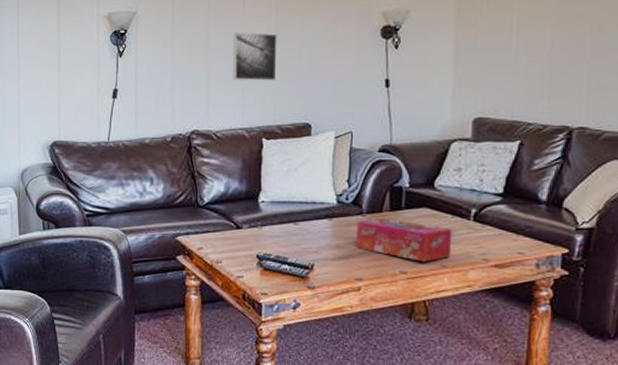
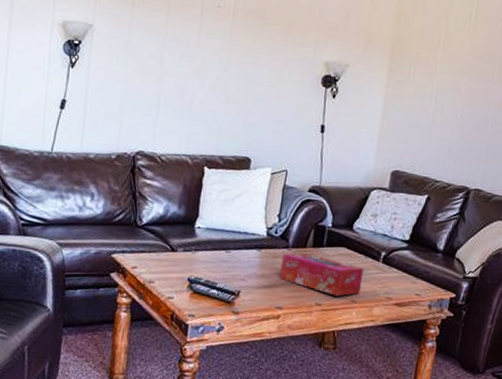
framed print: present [232,32,277,81] -> none [181,60,228,113]

